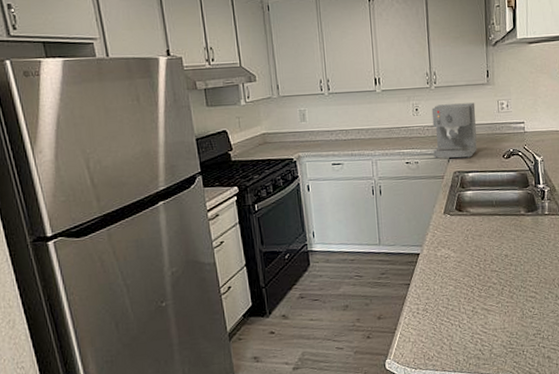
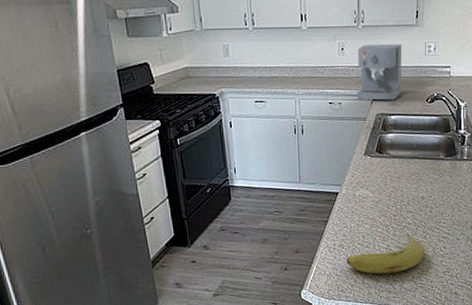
fruit: none [431,294,513,339] -> present [346,234,425,274]

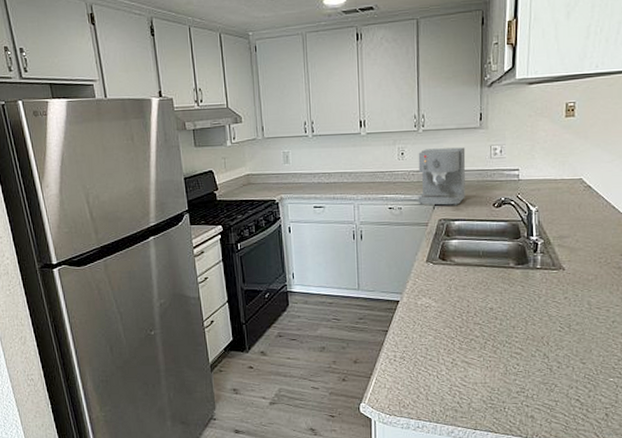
fruit: present [346,234,425,274] -> none [408,348,496,391]

